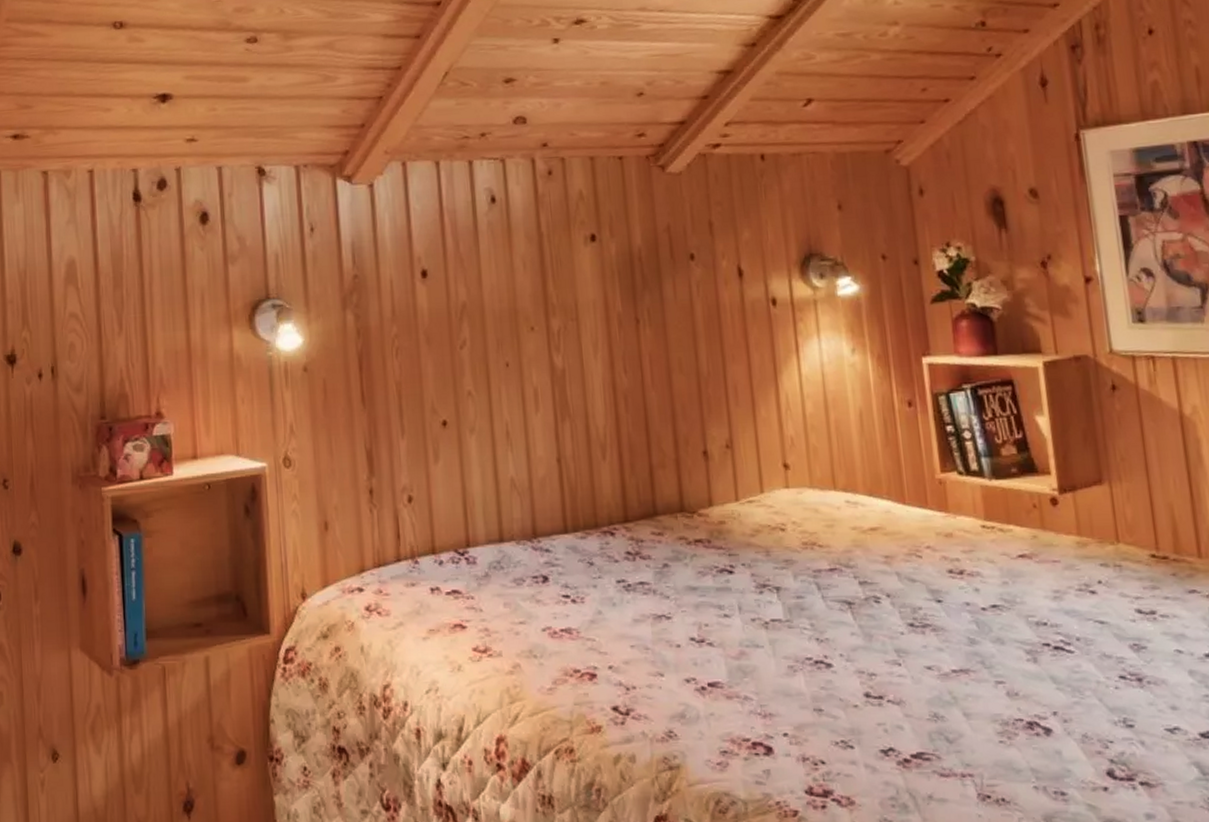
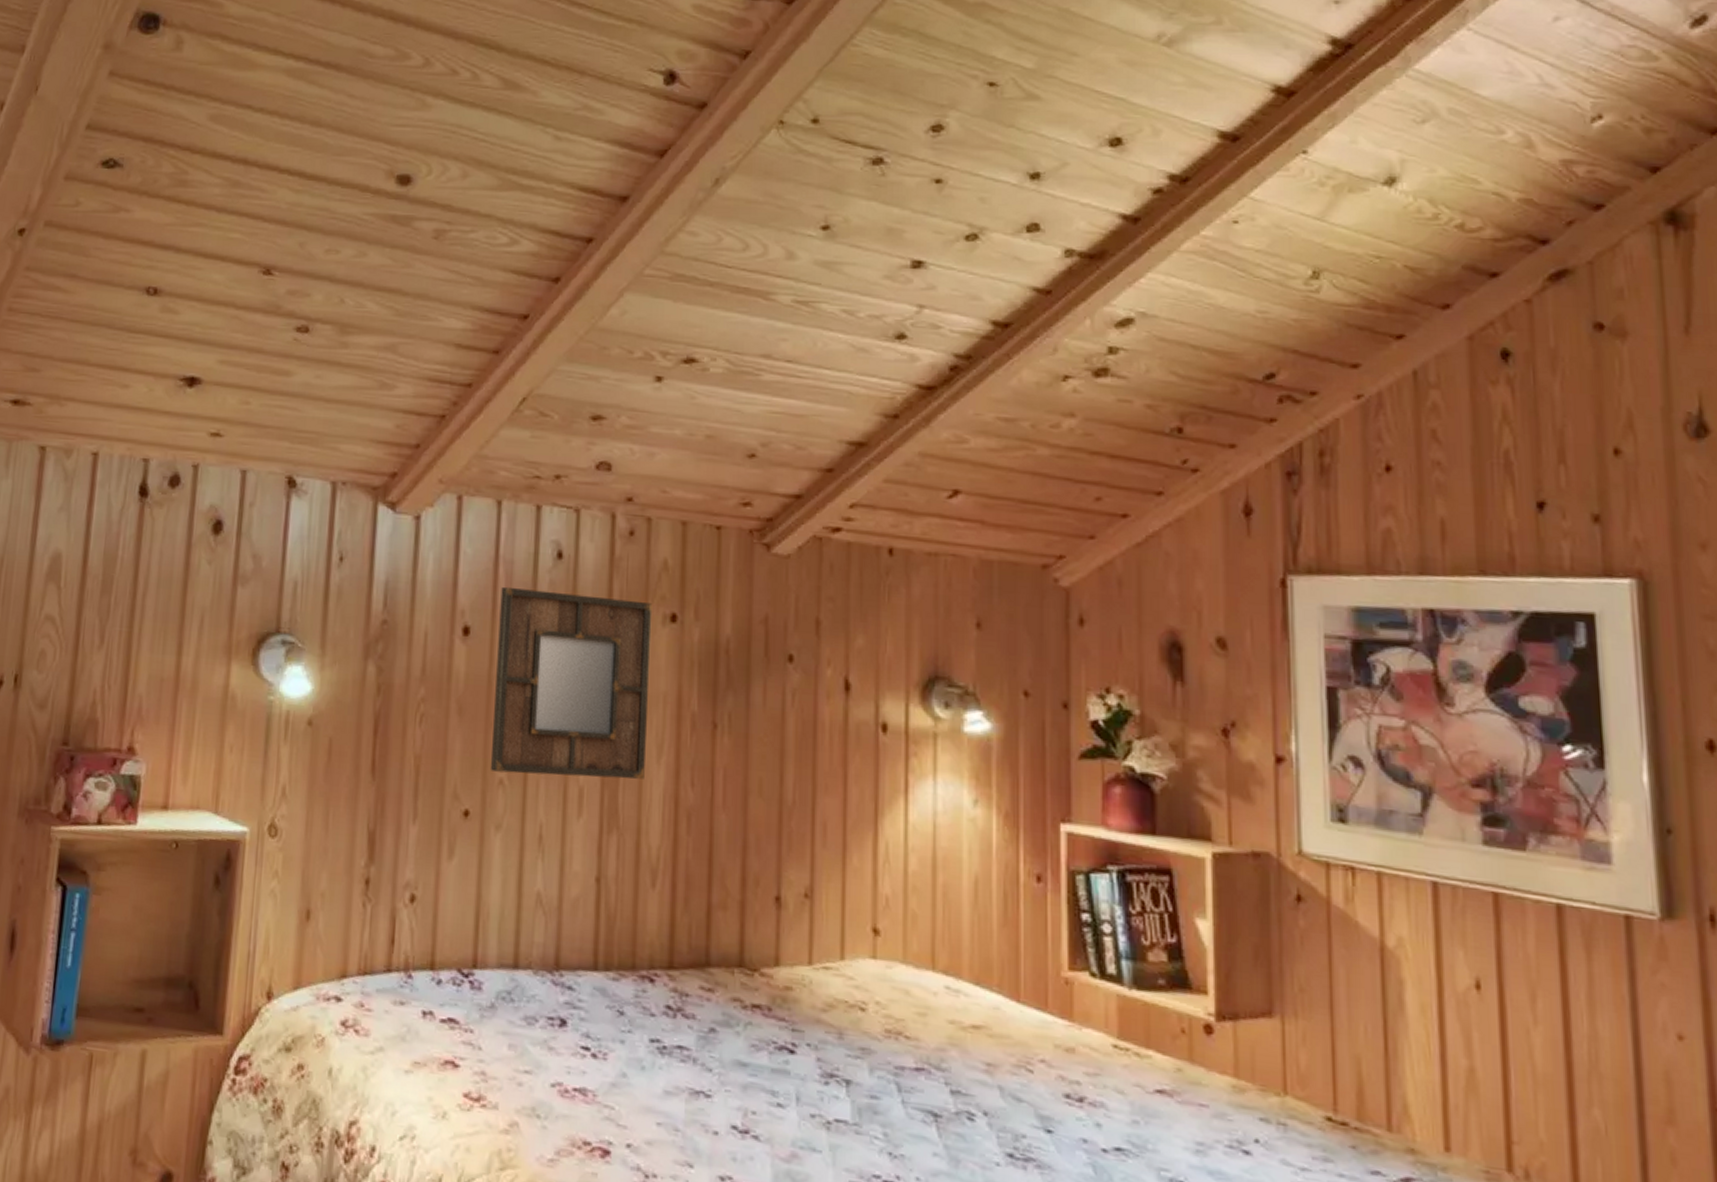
home mirror: none [448,228,586,386] -> present [490,586,653,779]

